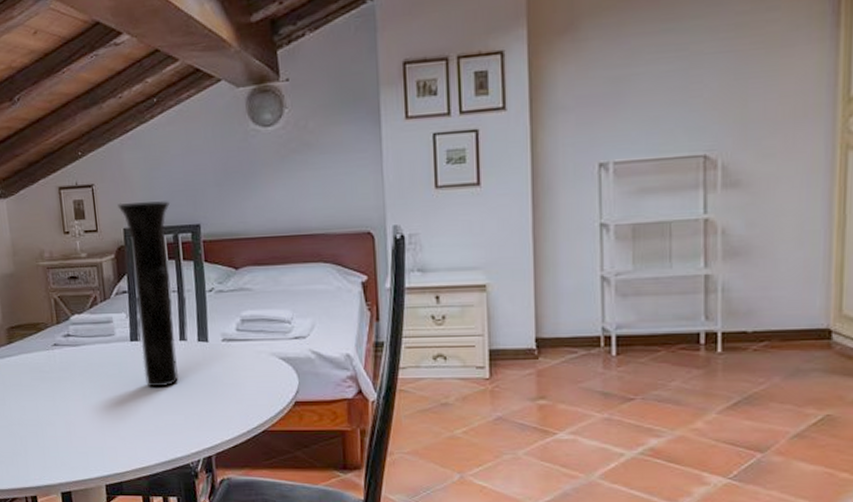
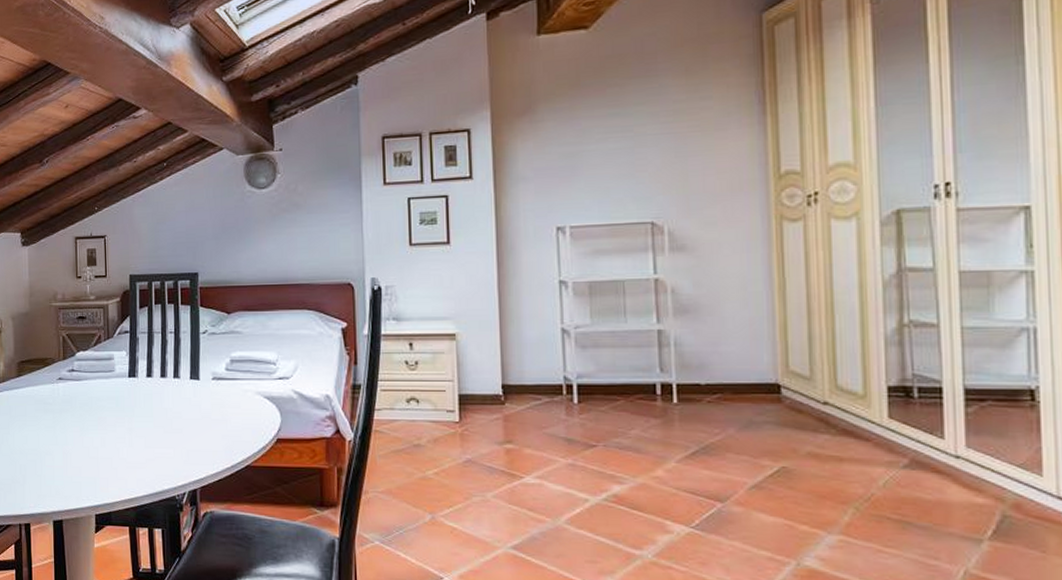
vase: present [117,201,179,387] -> none [126,251,172,422]

